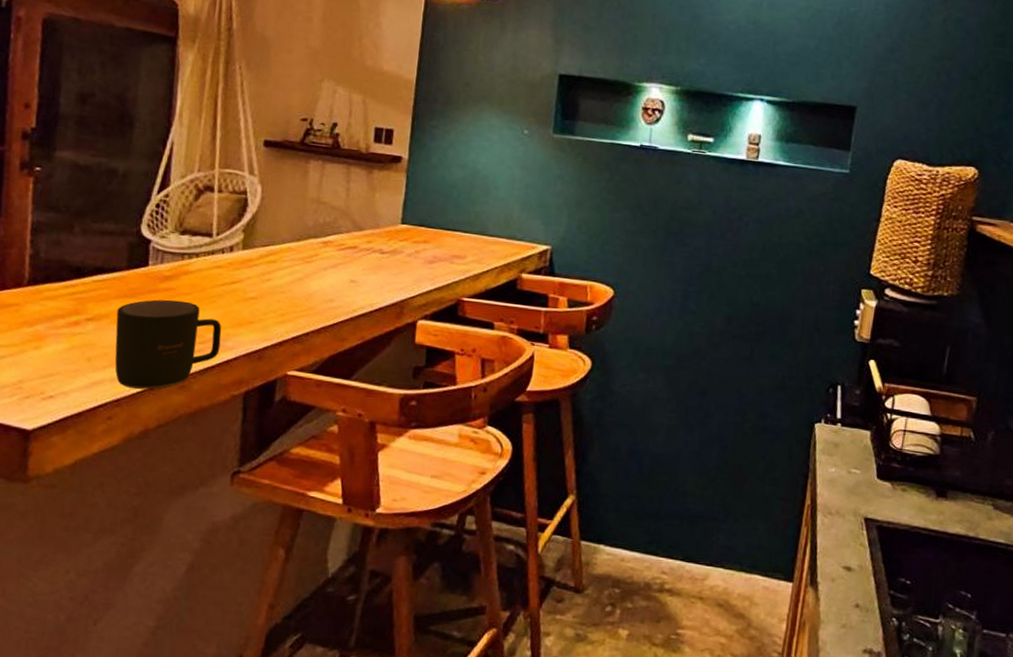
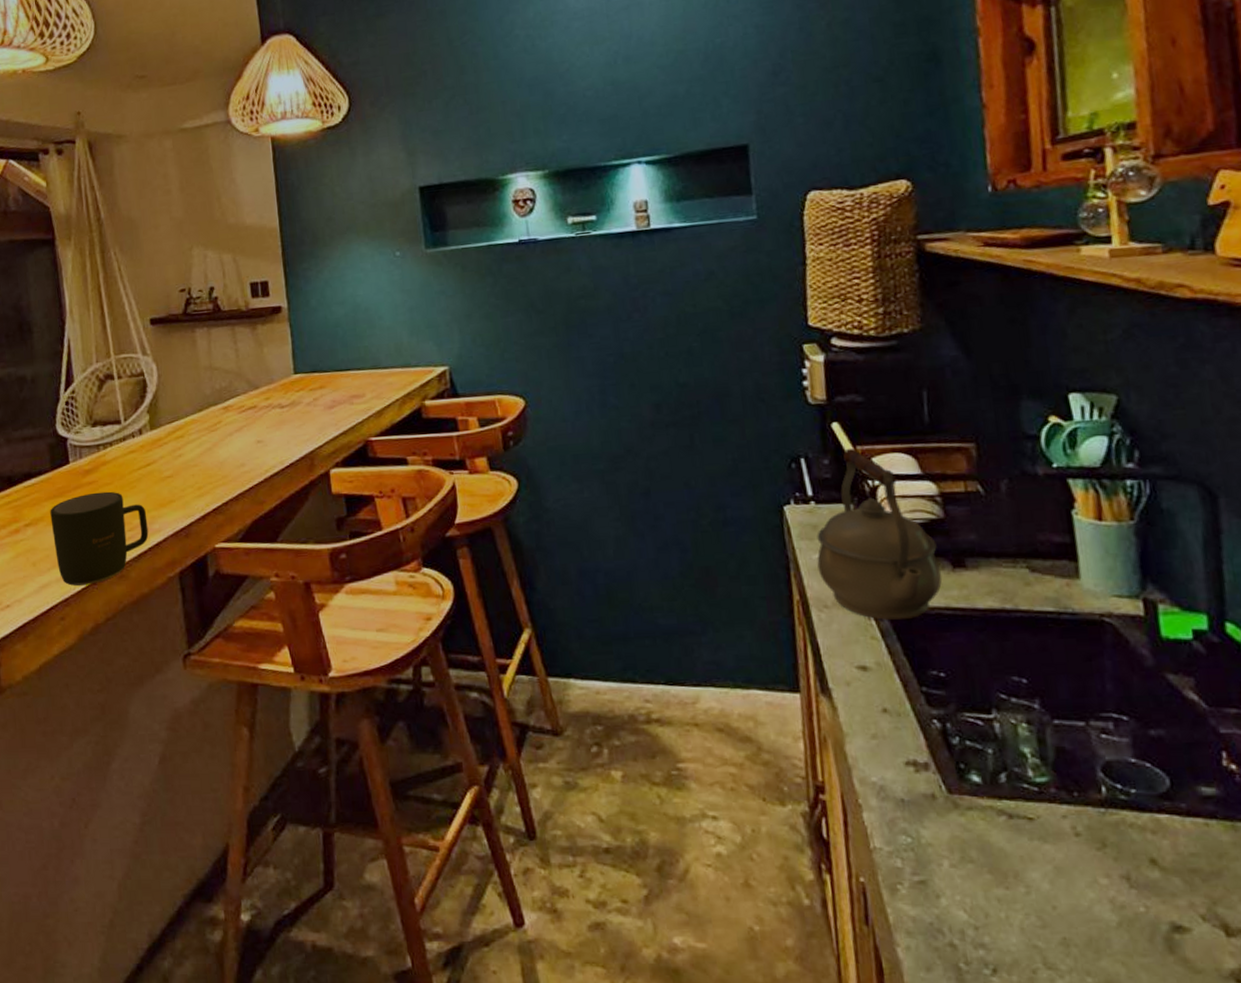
kettle: none [830,383,929,534] -> present [817,448,943,621]

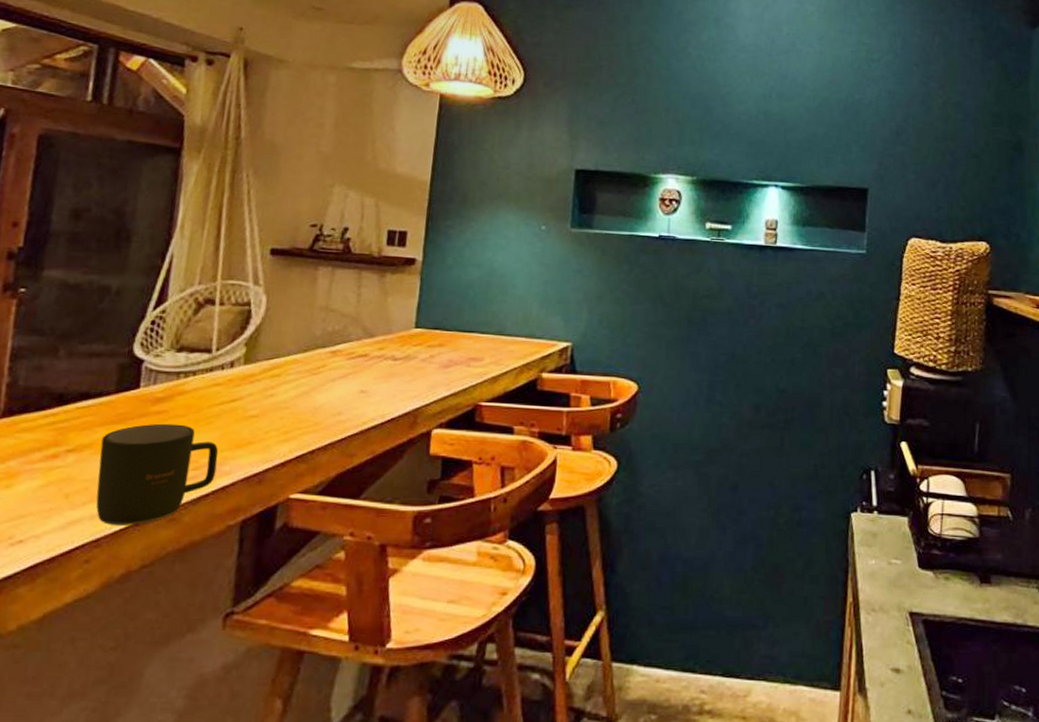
kettle: present [817,448,943,621] -> none [872,466,971,628]

